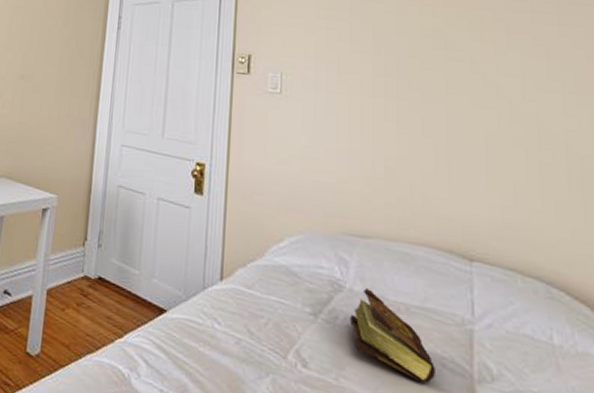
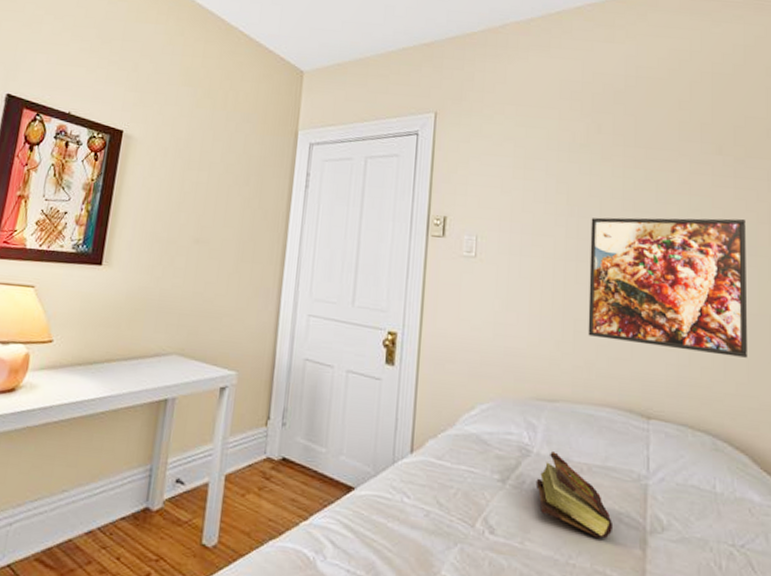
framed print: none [399,55,583,202] -> present [588,217,747,358]

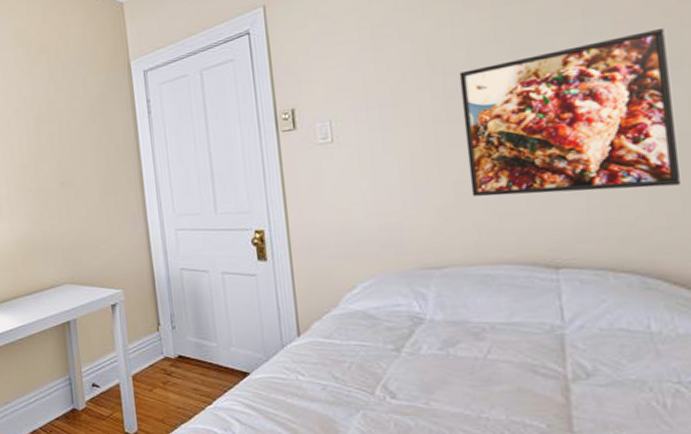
book: present [535,452,614,539] -> none [433,316,528,392]

